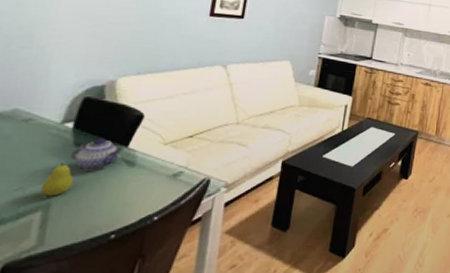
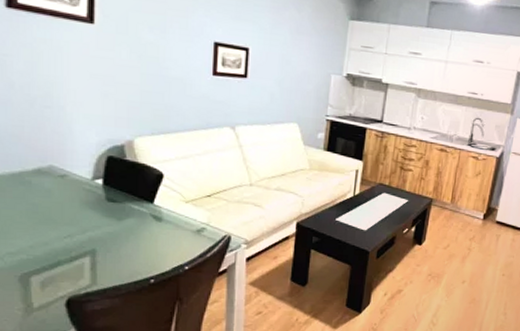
fruit: present [40,162,74,197] -> none [86,215,112,244]
teapot: present [69,137,125,171] -> none [104,194,151,224]

